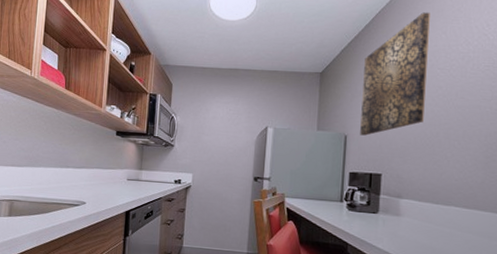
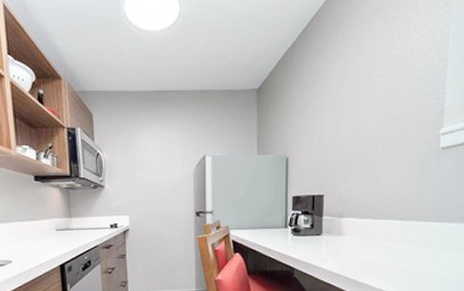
wall art: present [360,12,430,136] -> none [301,12,368,156]

